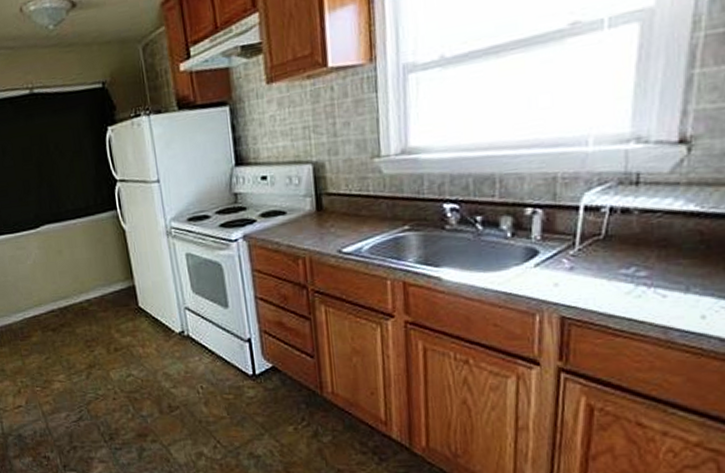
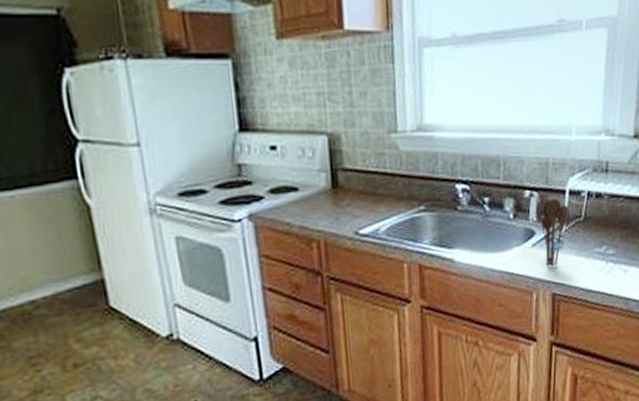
utensil holder: none [538,215,583,288] -> present [535,198,569,267]

